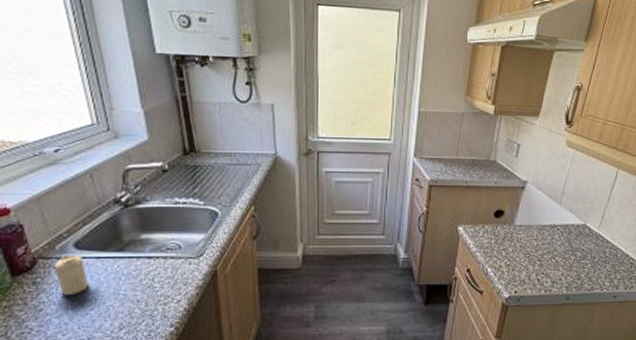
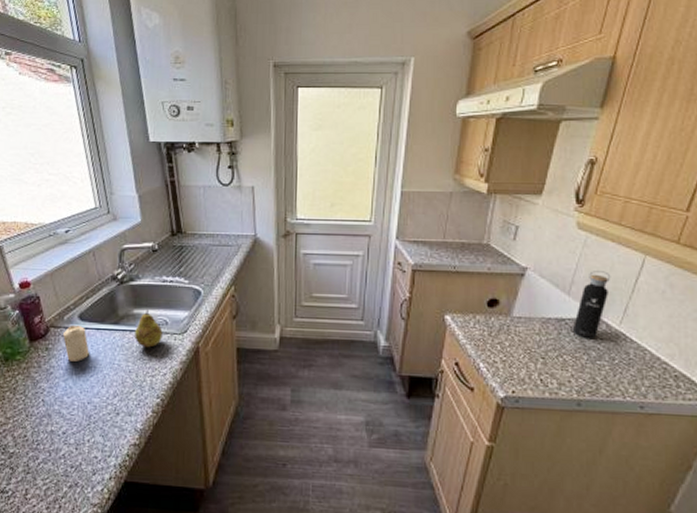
fruit: none [143,233,176,275] -> present [135,309,163,348]
water bottle: none [562,183,593,241] -> present [572,271,611,338]

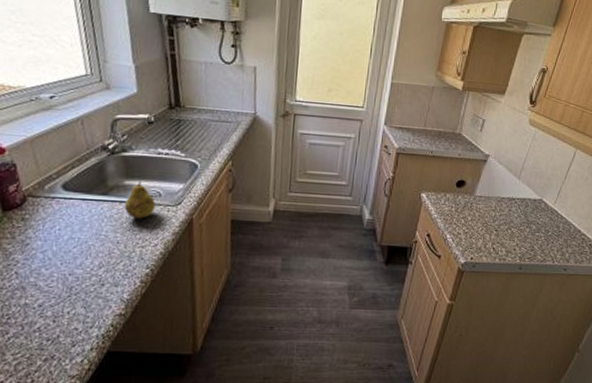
candle: present [63,325,89,362] -> none [43,194,73,232]
water bottle: present [572,271,611,338] -> none [519,160,551,215]

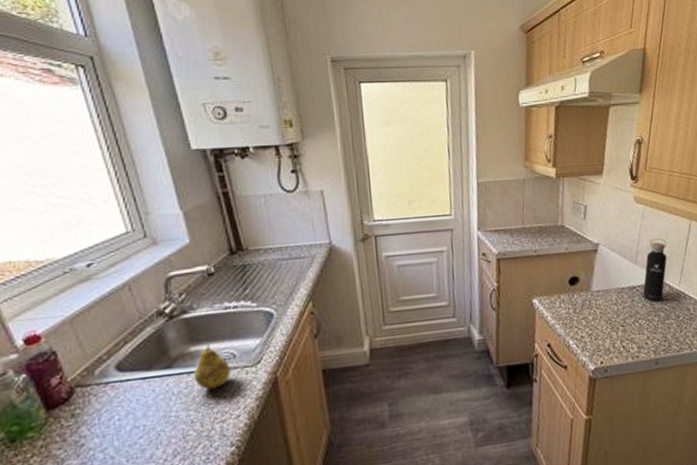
water bottle: none [519,160,551,215] -> present [642,238,667,301]

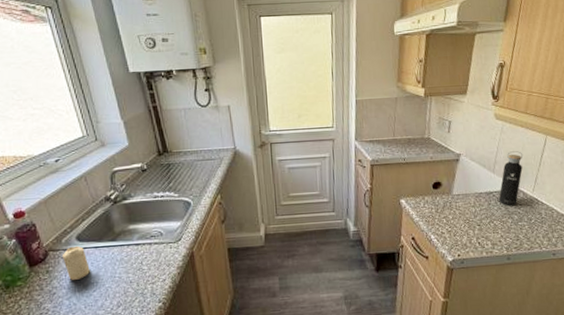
candle: none [96,377,134,425] -> present [63,245,90,280]
fruit: present [194,344,231,390] -> none [132,224,159,259]

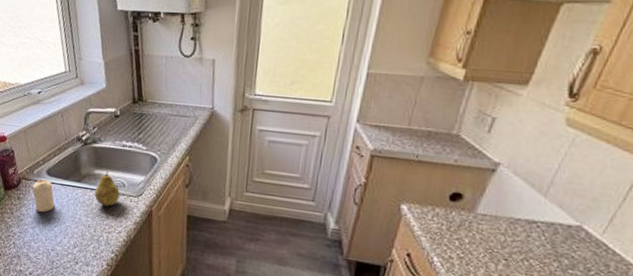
fruit: none [132,224,159,259] -> present [95,171,120,207]
water bottle: present [498,151,523,205] -> none [544,173,600,246]

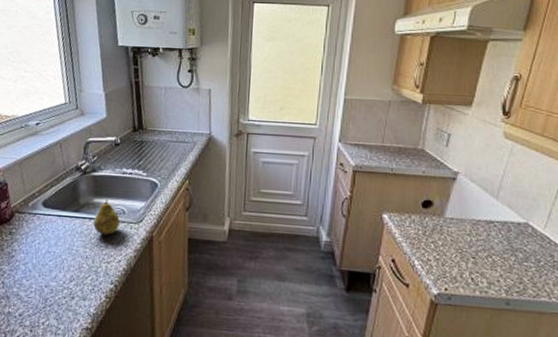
candle: present [33,179,55,212] -> none [26,211,50,246]

